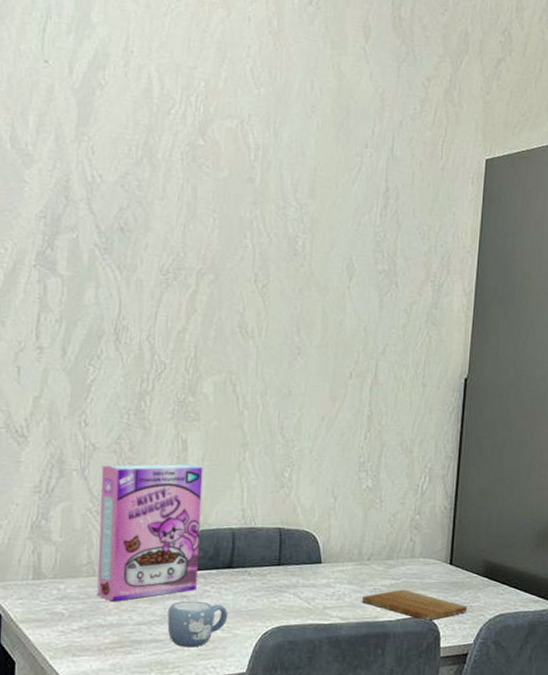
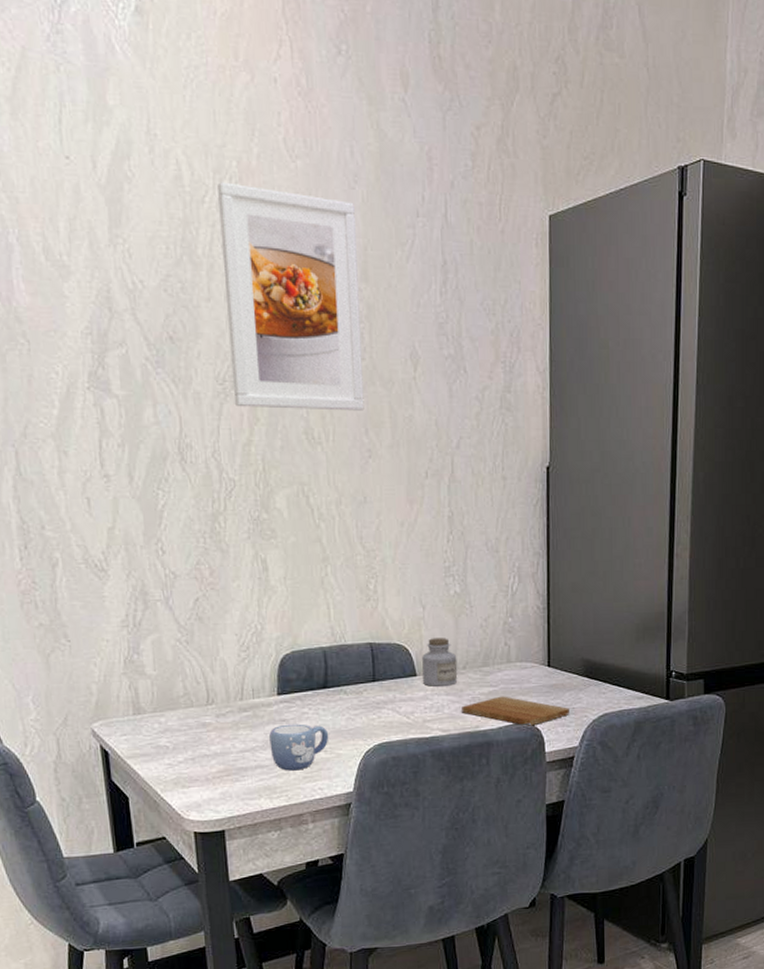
cereal box: present [97,463,204,602] -> none [185,584,294,731]
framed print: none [174,98,309,312] -> present [217,182,365,411]
jar: none [327,528,363,576] -> present [422,638,458,687]

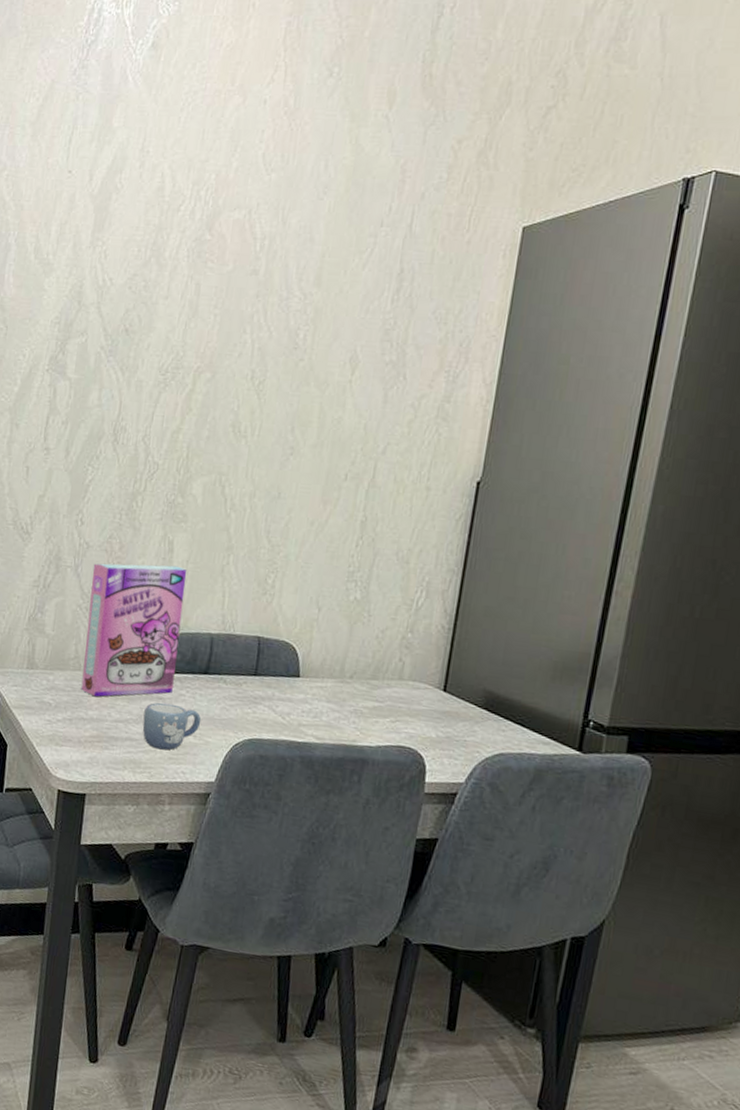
cereal box: none [185,584,294,731] -> present [81,563,188,697]
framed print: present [217,182,365,411] -> none [171,193,320,409]
jar: present [422,638,458,687] -> none [305,641,345,693]
cutting board: present [462,696,569,726] -> none [341,713,460,752]

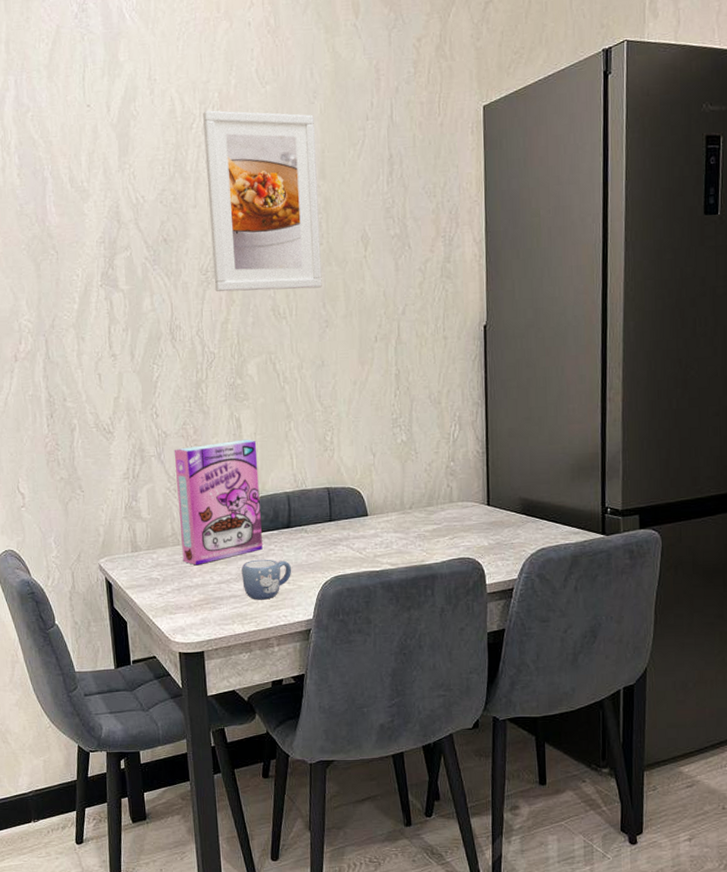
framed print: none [171,193,320,409] -> present [203,110,322,292]

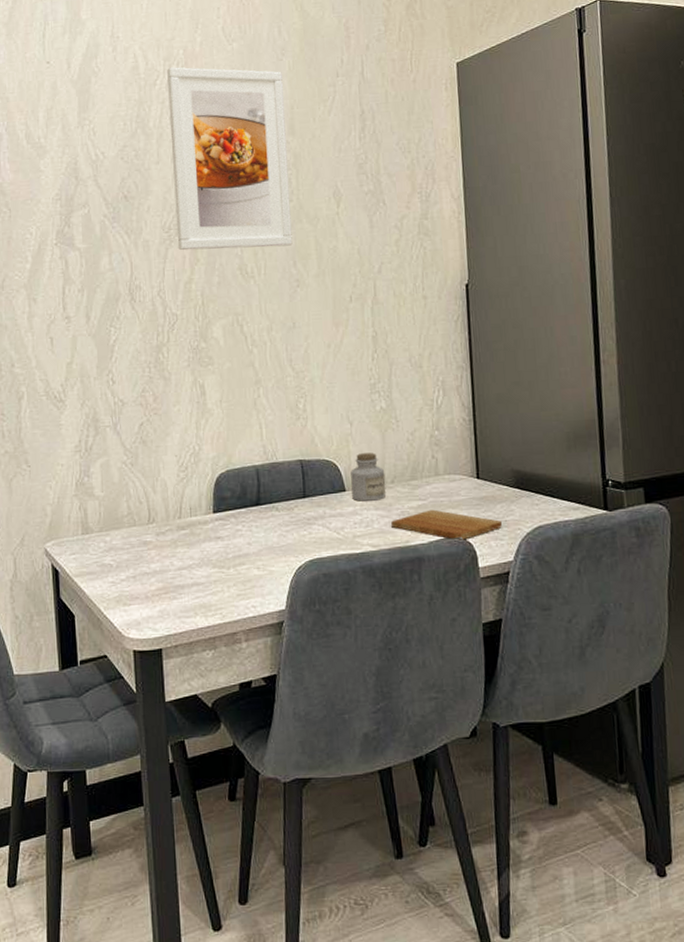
cereal box: present [174,439,263,566] -> none [131,407,229,549]
mug: present [241,559,292,600] -> none [205,541,262,589]
jar: none [373,481,405,525] -> present [350,453,386,502]
cutting board: none [409,533,508,560] -> present [391,509,502,540]

